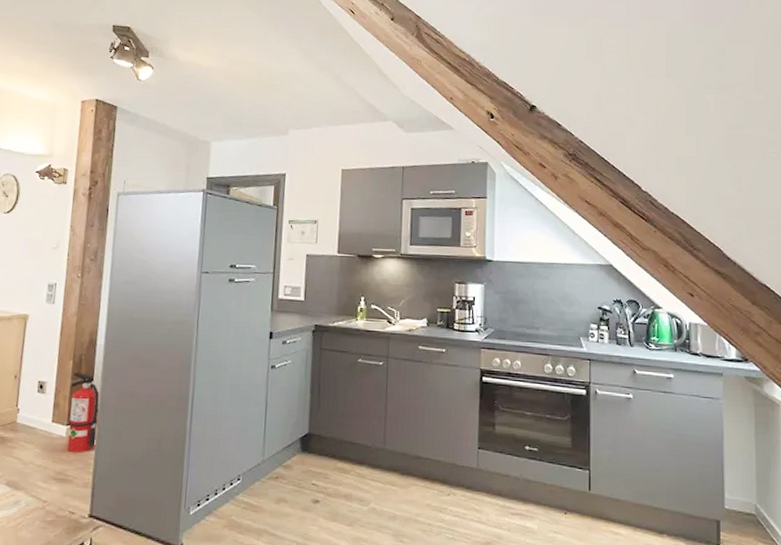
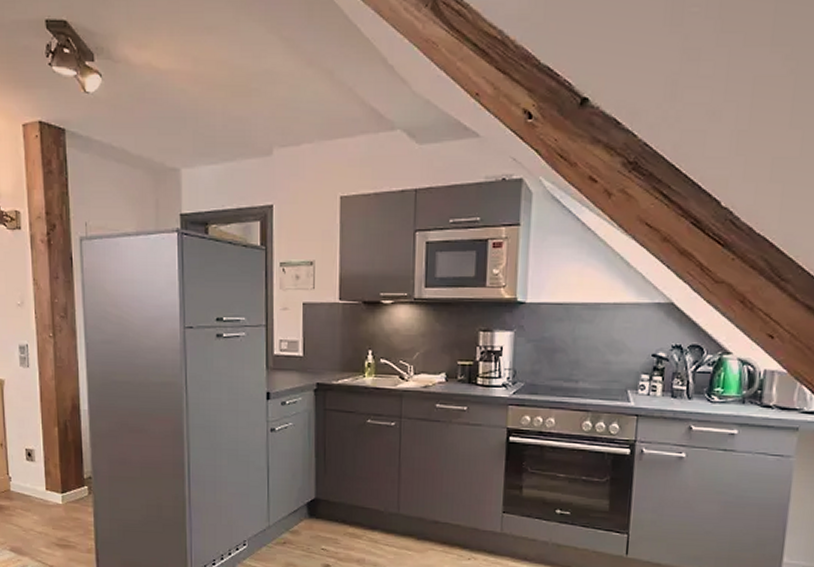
fire extinguisher: present [67,372,100,453] -> none [56,438,93,520]

